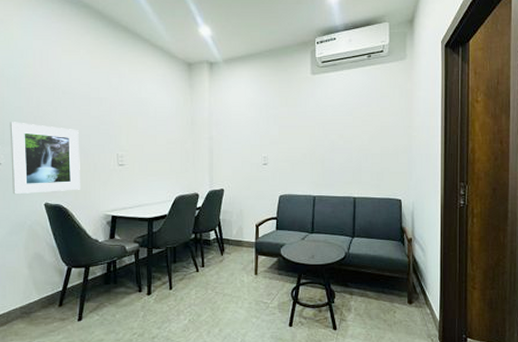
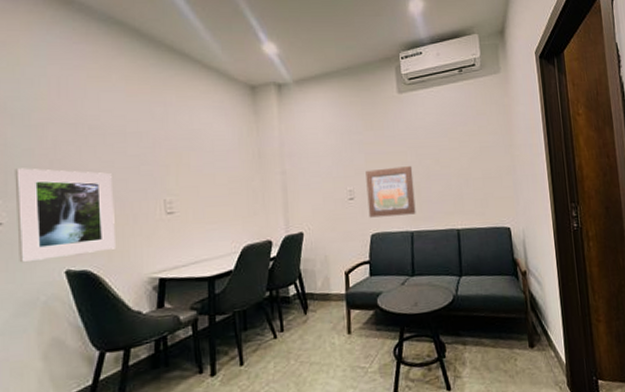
wall art: none [278,140,319,181] -> present [365,166,416,218]

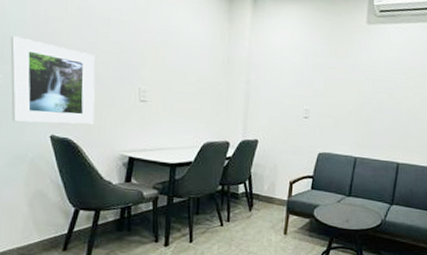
wall art: present [365,166,416,218] -> none [319,93,367,142]

